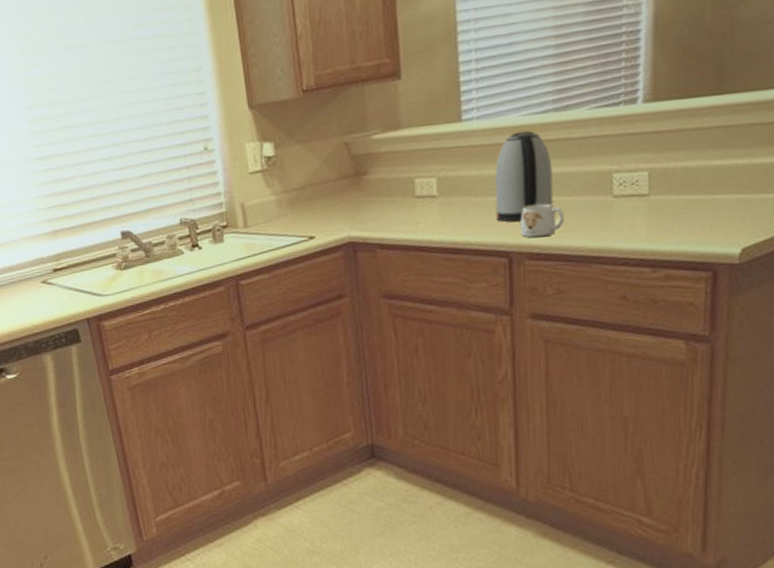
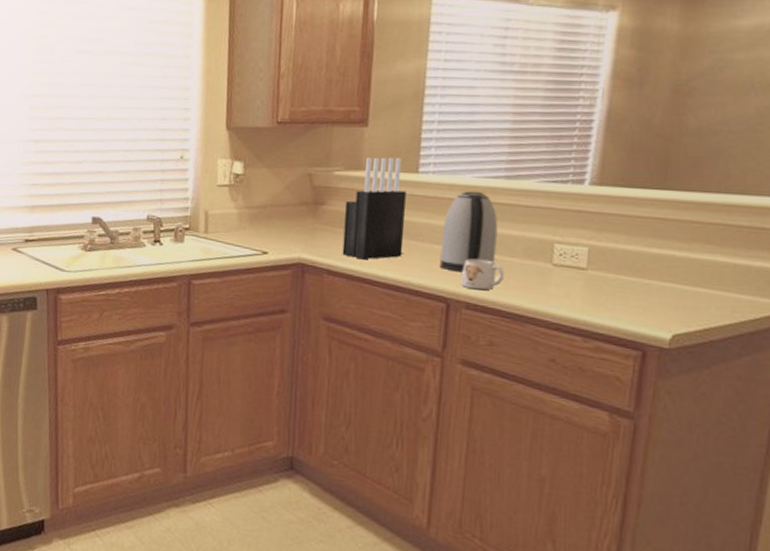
knife block: none [388,108,456,227] -> present [342,157,406,260]

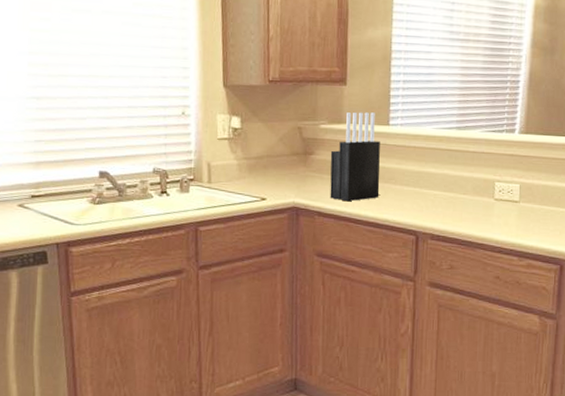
kettle: present [439,191,498,272] -> none [409,140,453,209]
mug: present [461,258,504,290] -> none [427,197,459,223]

